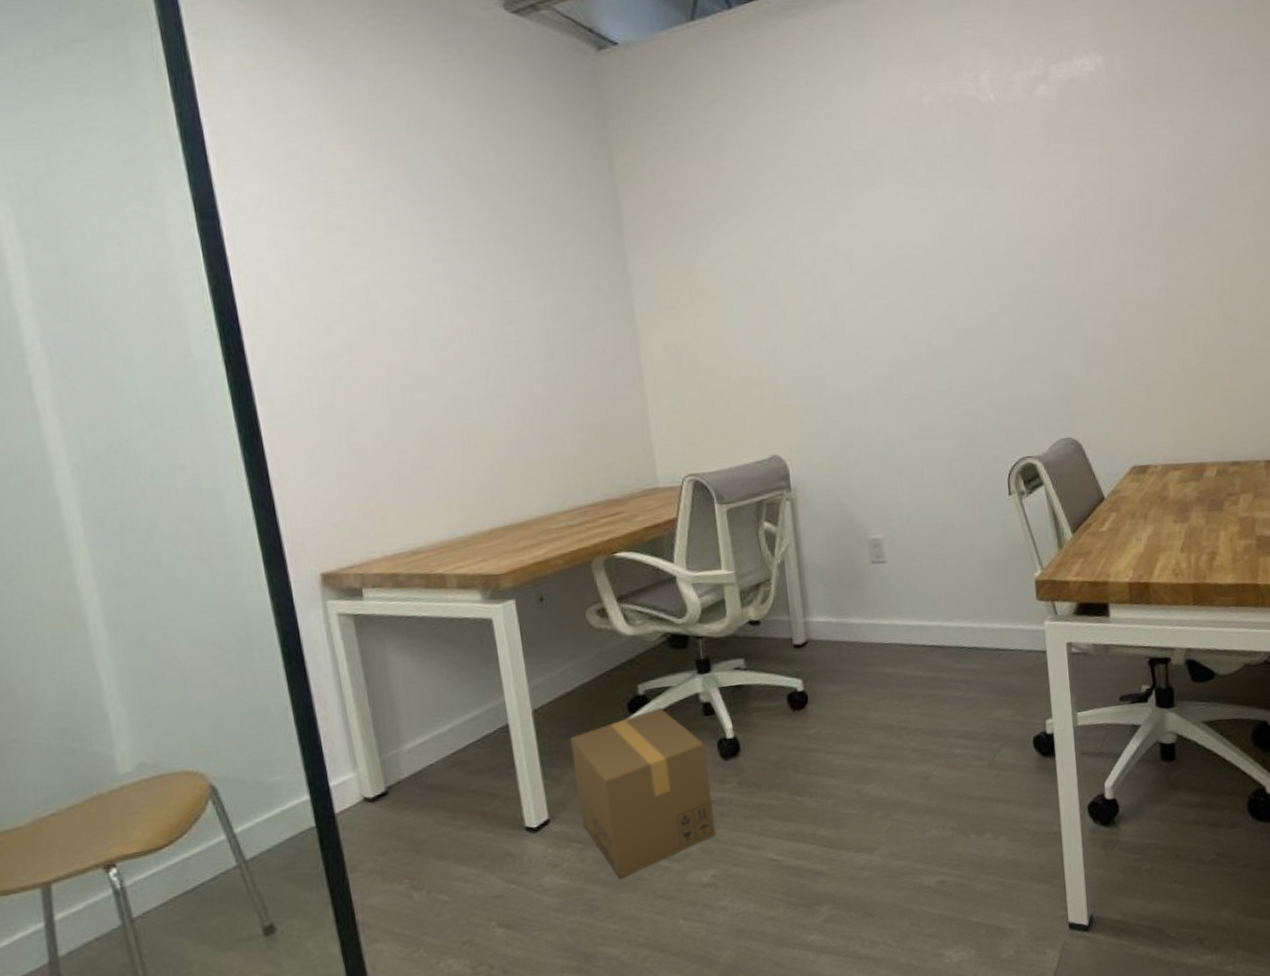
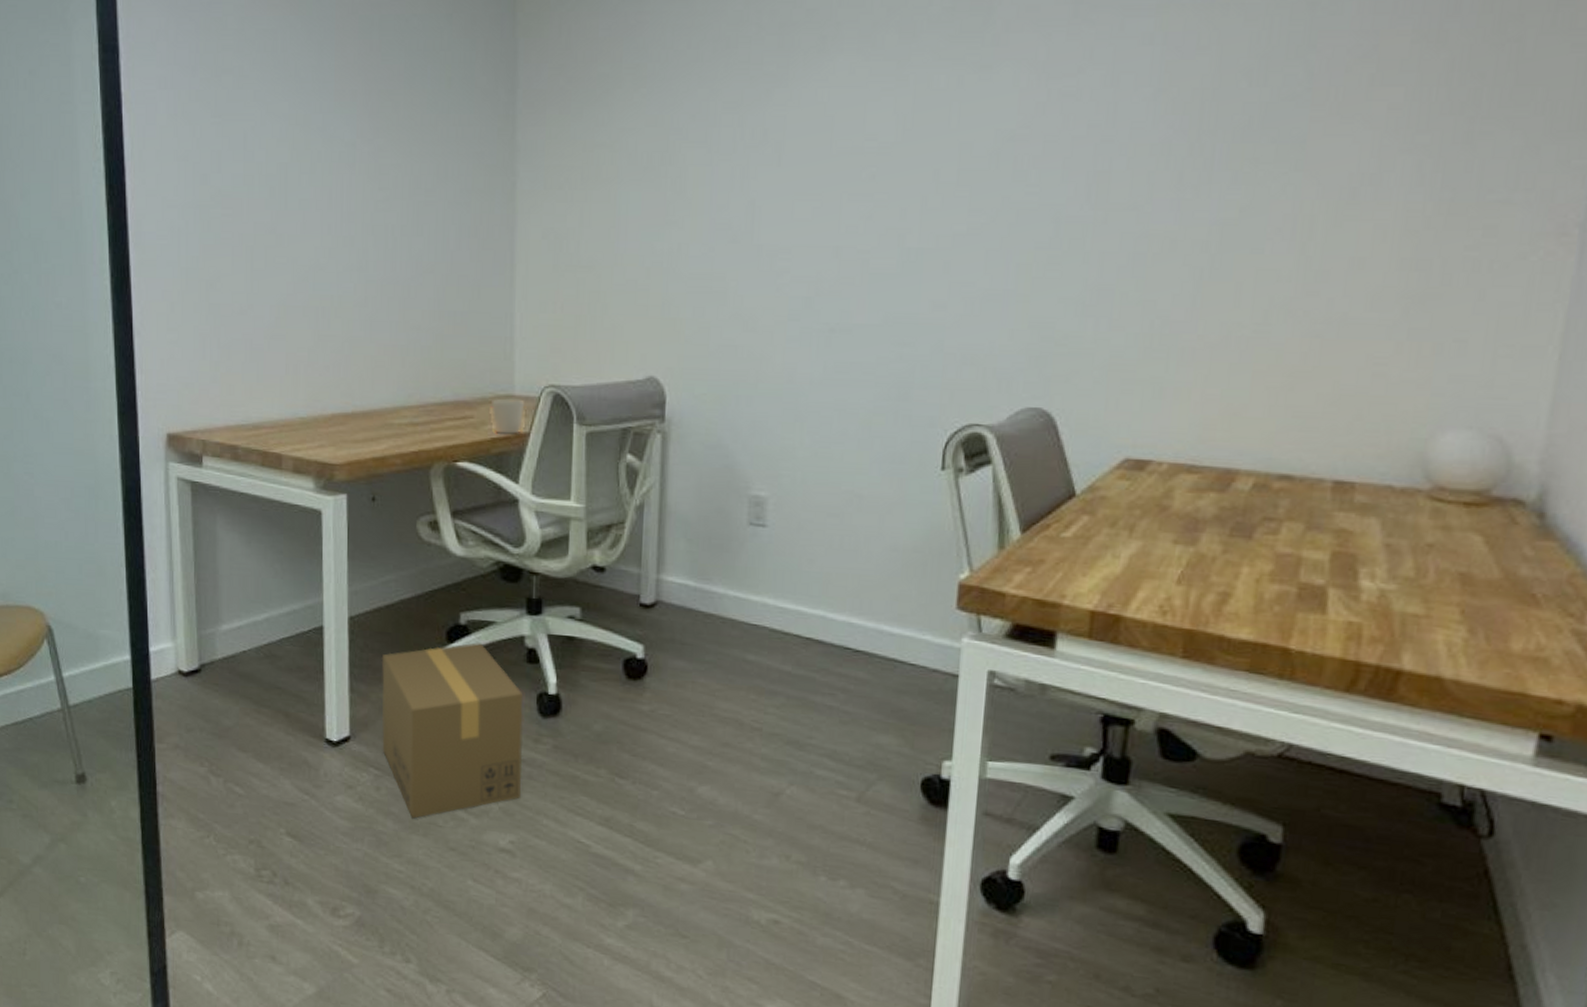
cup: none [639,490,670,523] -> present [491,398,524,434]

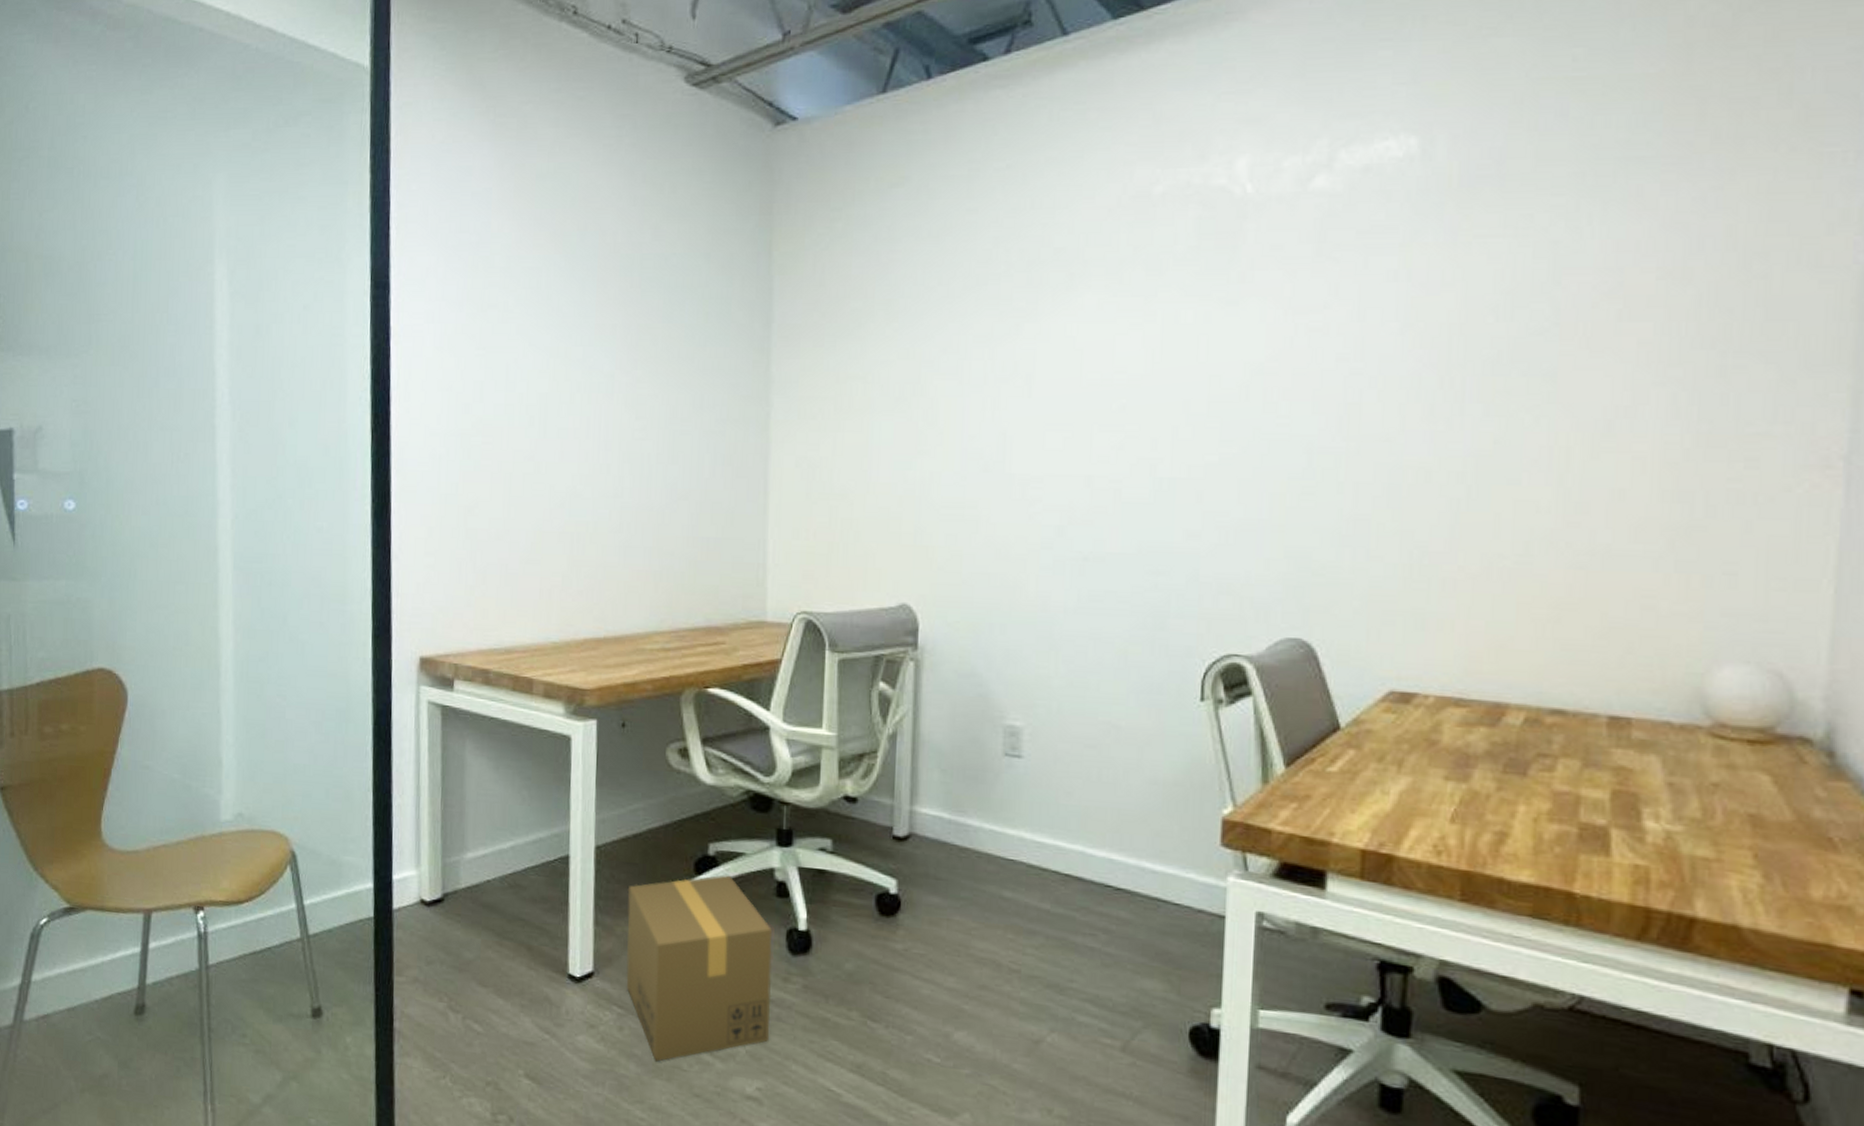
cup: present [491,398,524,434] -> none [743,624,776,661]

